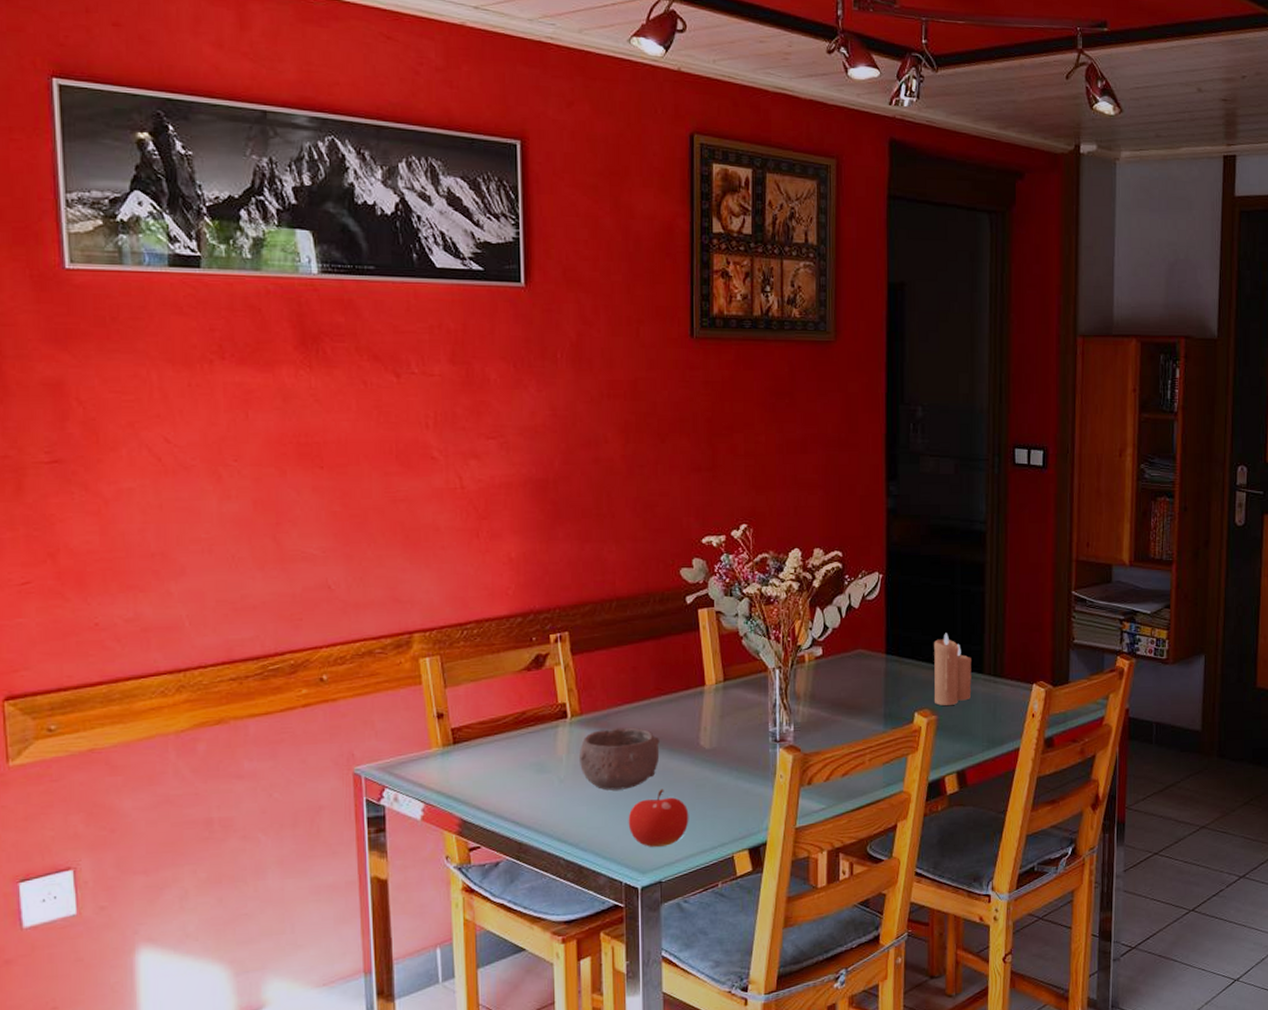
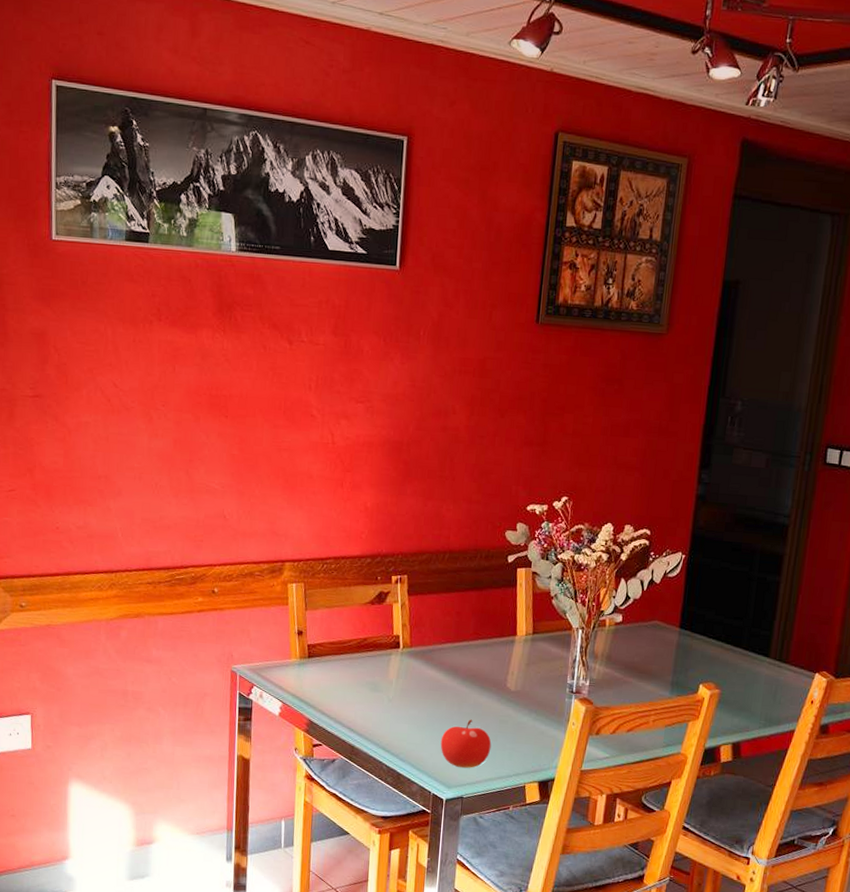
bowl: present [578,727,660,791] -> none [405,662,473,715]
candle: present [934,632,972,706] -> none [720,615,759,682]

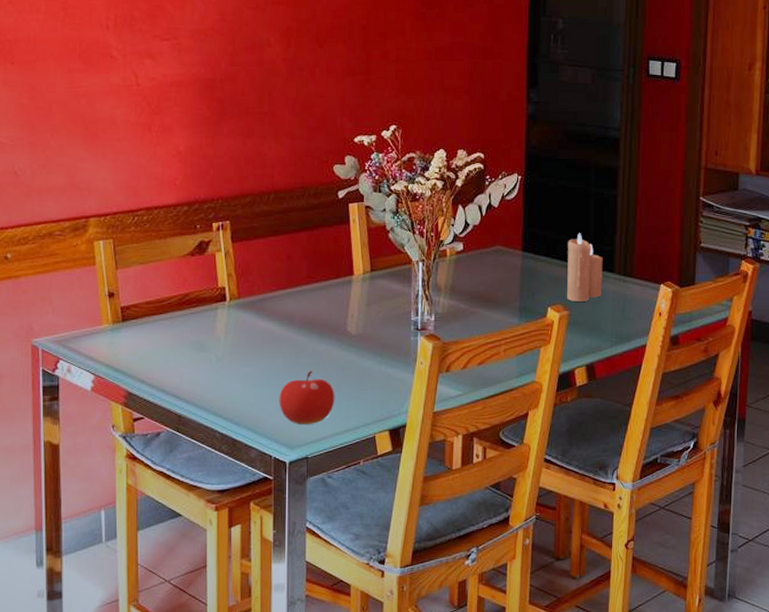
candle: none [720,615,759,682] -> present [567,233,603,302]

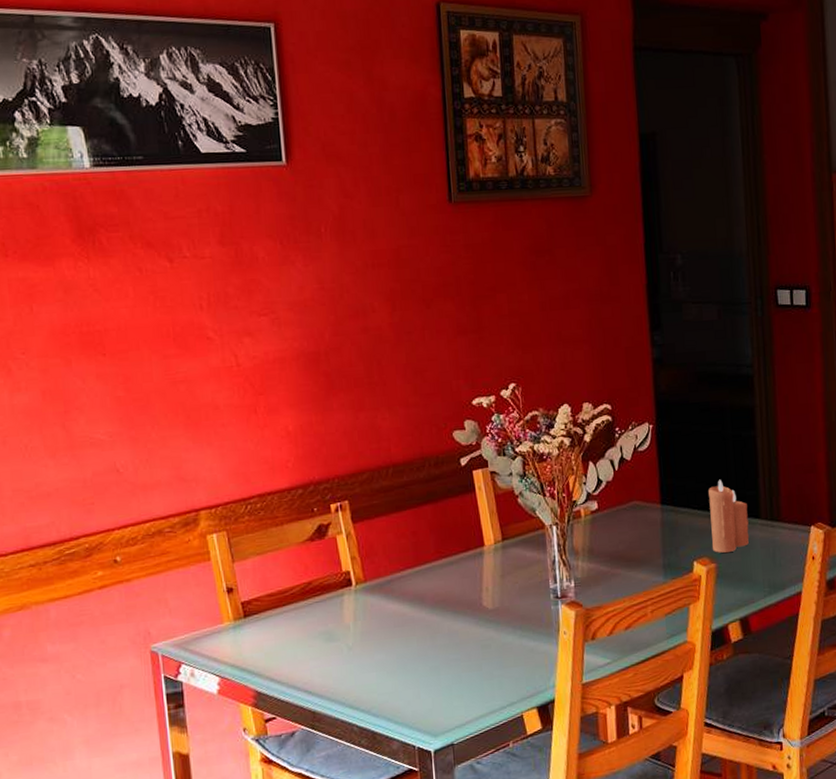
fruit: present [279,370,335,426] -> none [417,651,477,711]

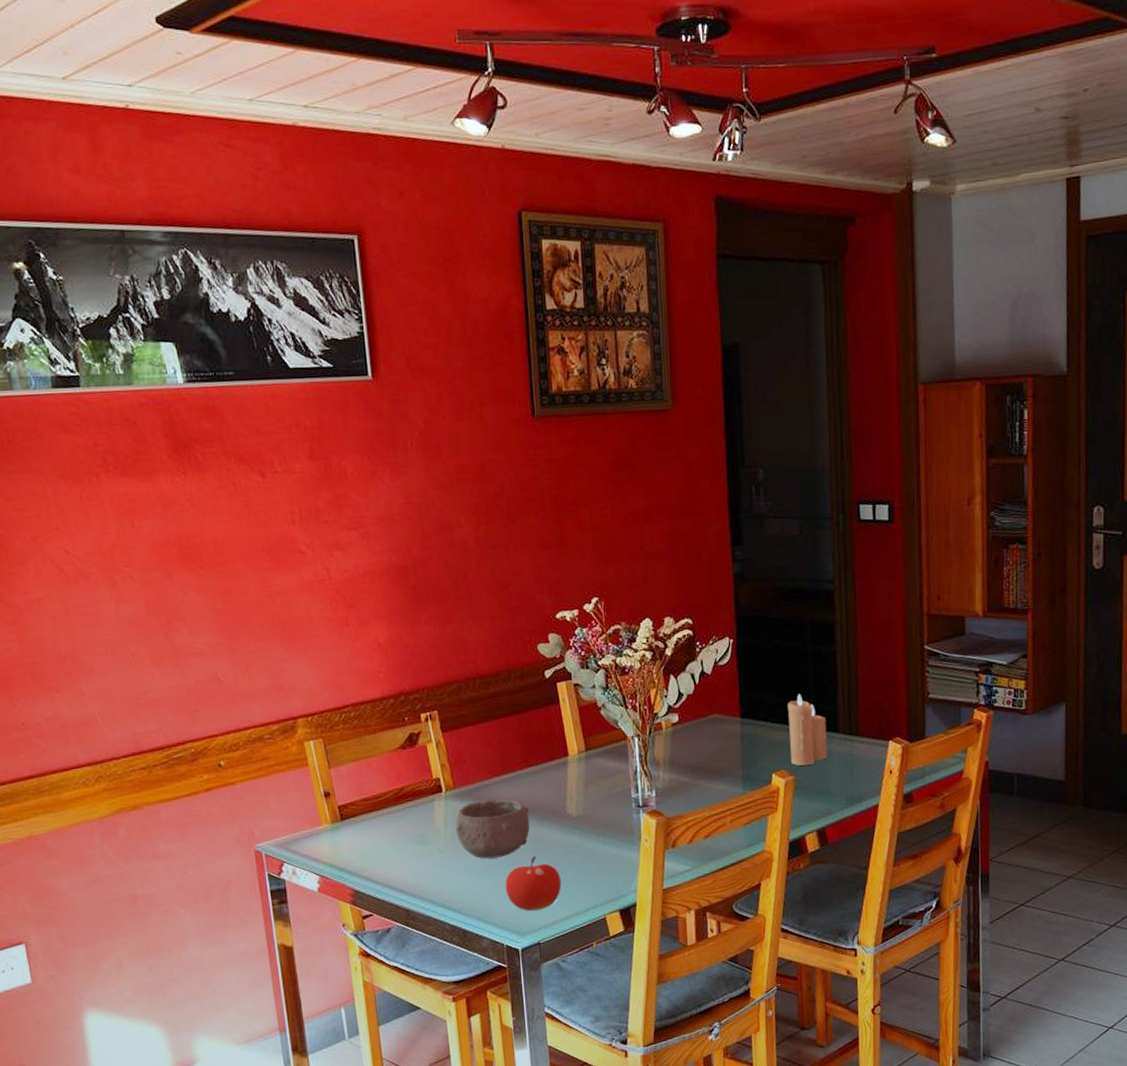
bowl: none [365,591,444,656] -> present [455,798,530,859]
fruit: none [417,651,477,711] -> present [505,856,562,912]

